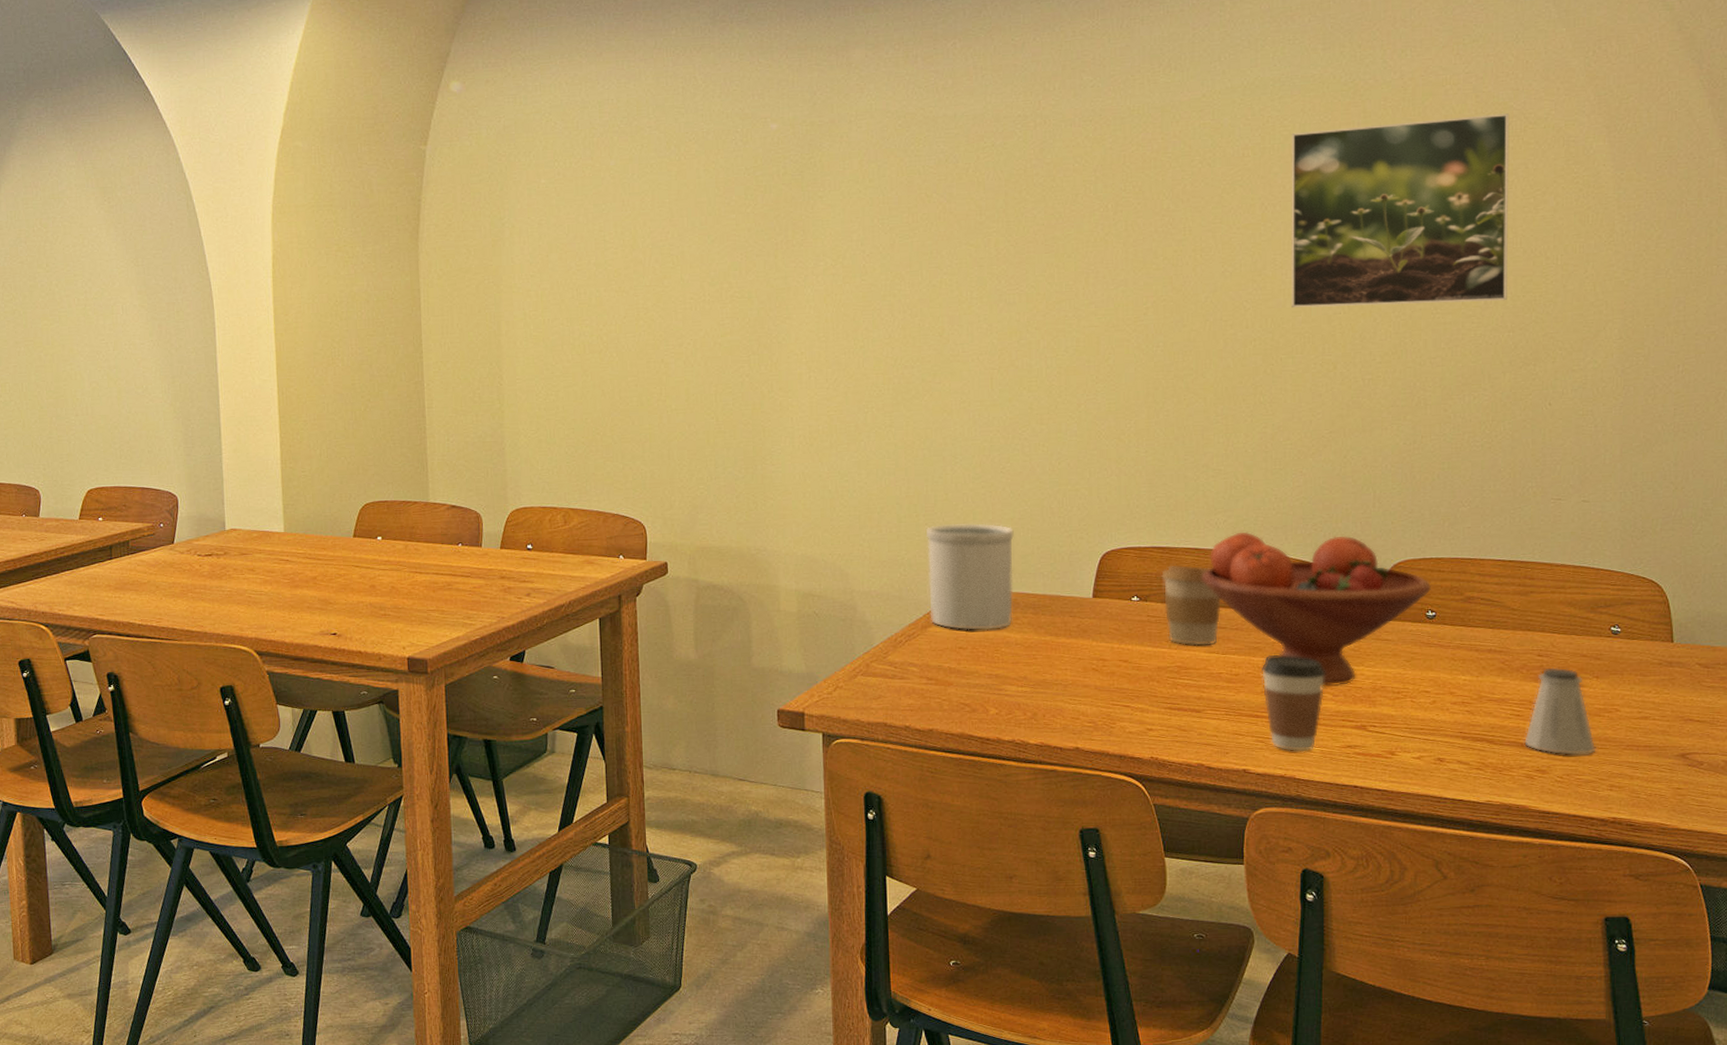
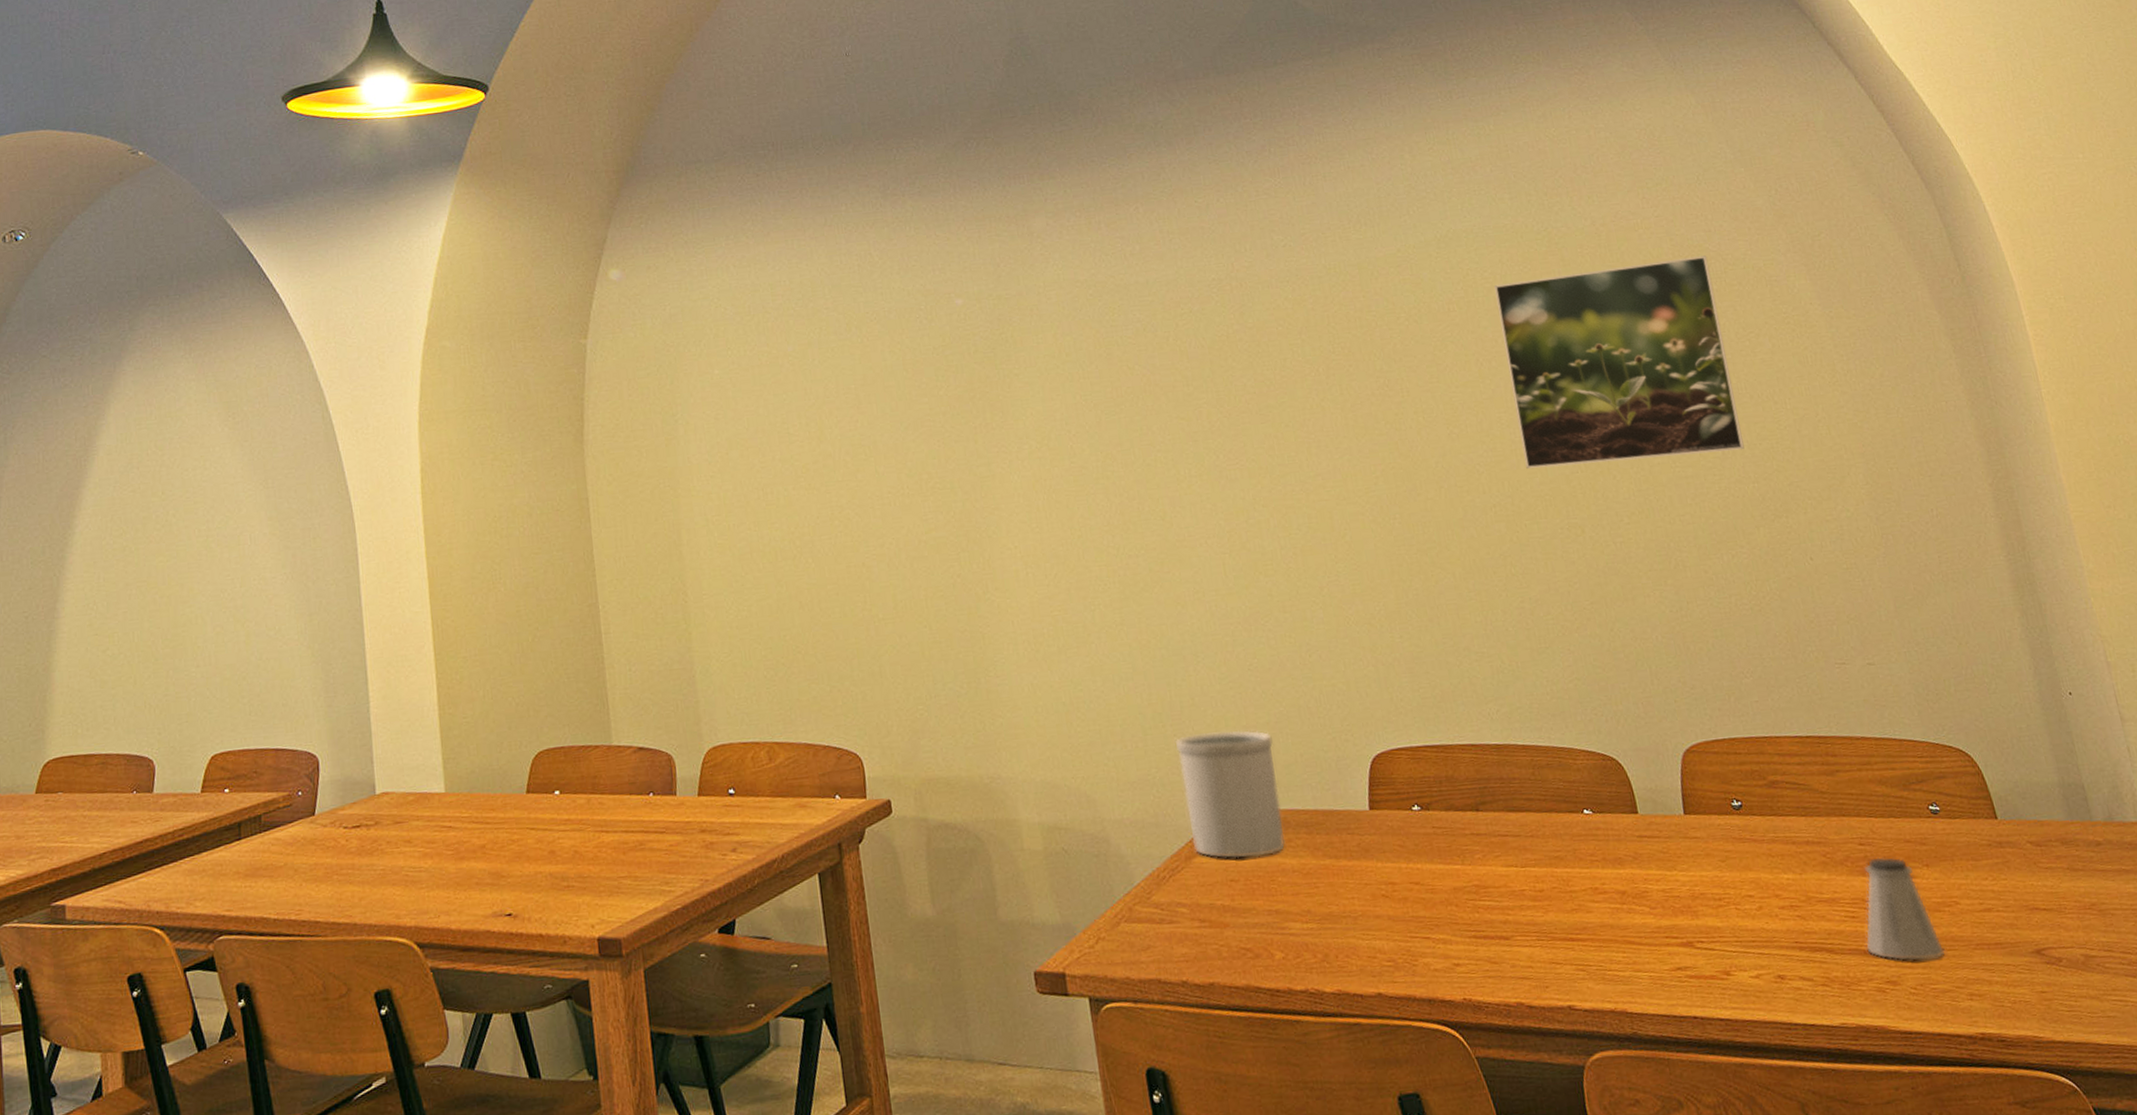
coffee cup: present [1161,565,1222,646] -> none [1440,765,1513,859]
fruit bowl: present [1201,531,1432,686] -> none [1483,719,1732,897]
coffee cup: present [1261,654,1325,751] -> none [1566,863,1642,980]

